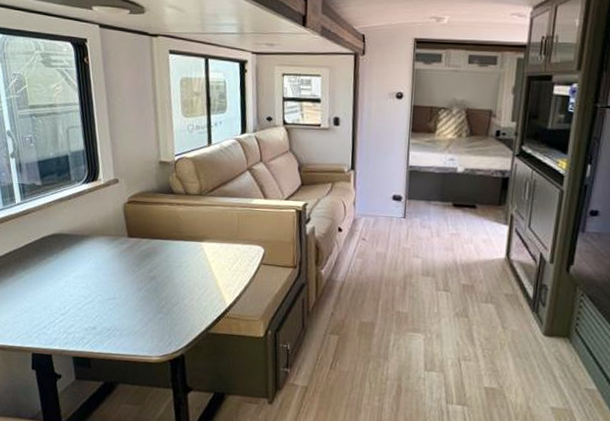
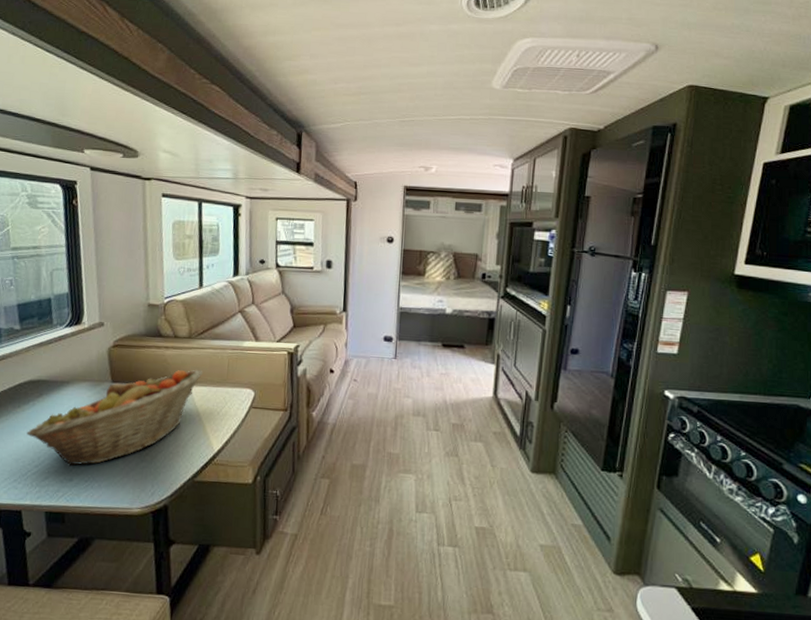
fruit basket: none [52,226,213,316] -> present [26,369,202,467]

